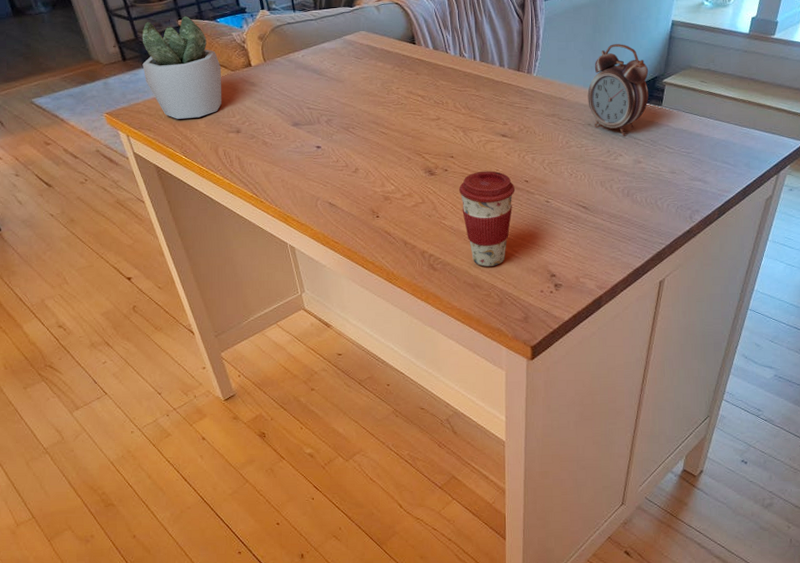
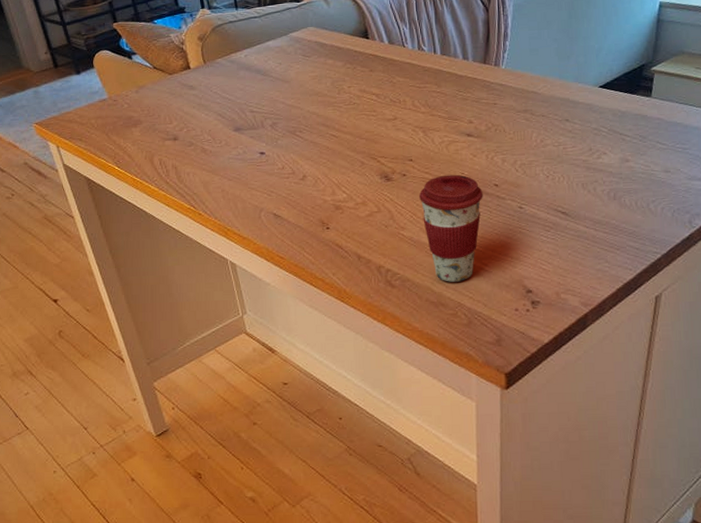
succulent plant: present [142,16,222,119] -> none [75,19,159,128]
alarm clock: present [587,44,649,135] -> none [564,30,635,131]

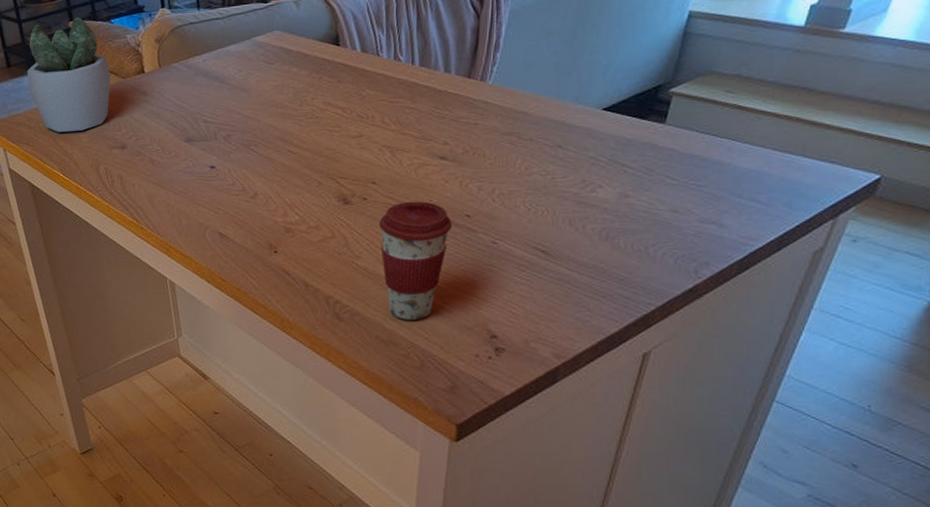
succulent plant: none [75,19,159,128] -> present [27,17,111,132]

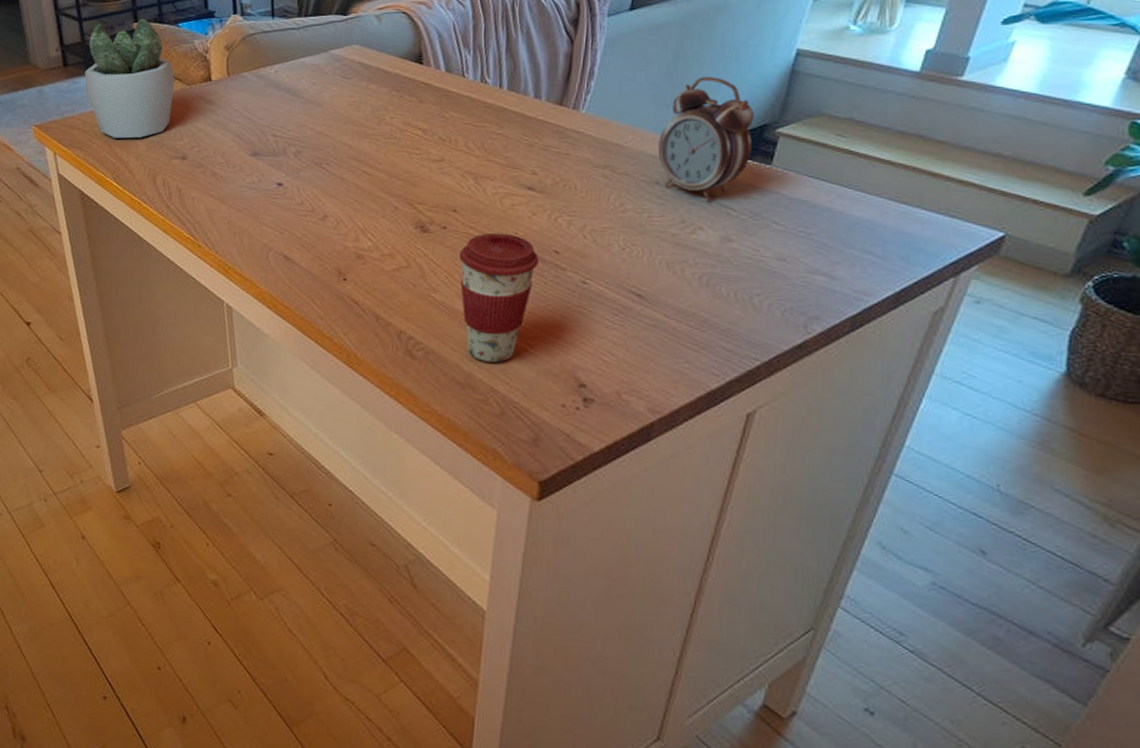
alarm clock: none [560,42,650,161] -> present [658,77,755,201]

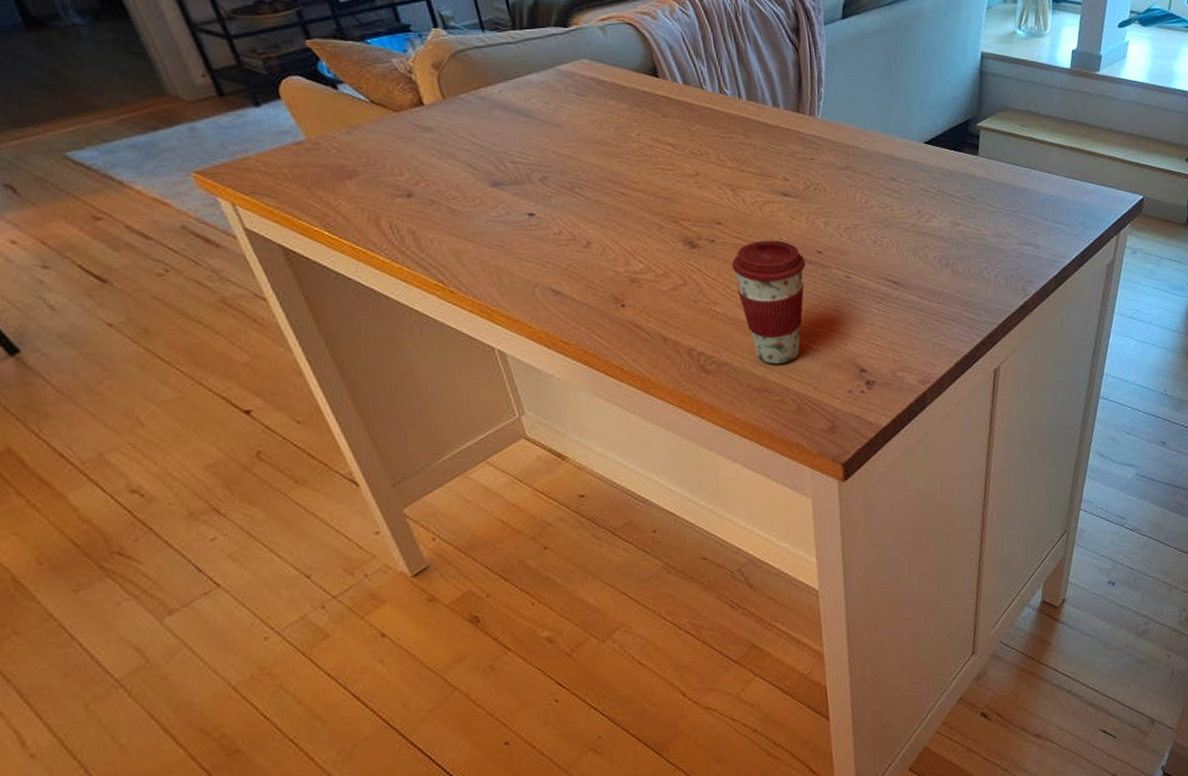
succulent plant: present [84,19,176,139] -> none [248,35,382,180]
alarm clock: present [658,77,755,201] -> none [887,79,962,192]

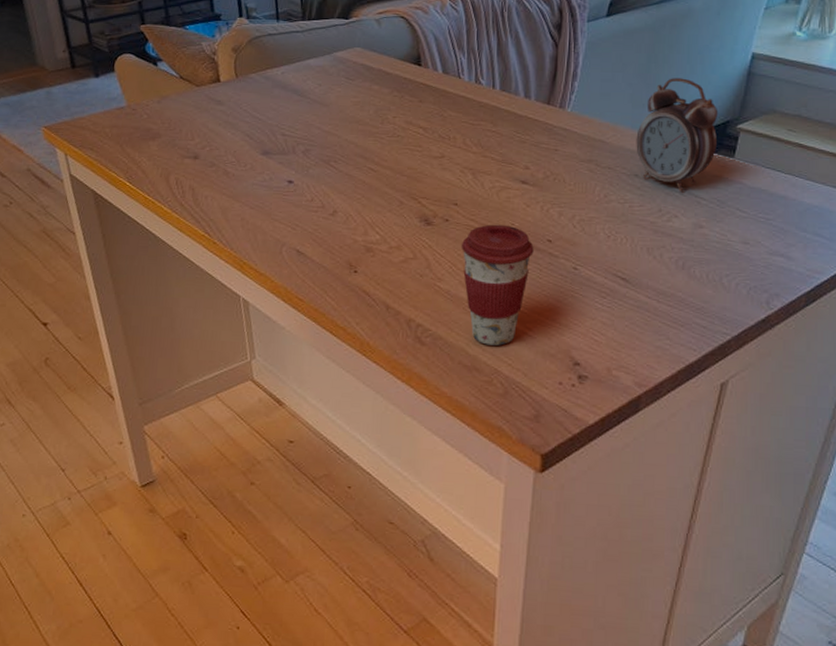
alarm clock: none [887,79,962,192] -> present [636,78,719,191]

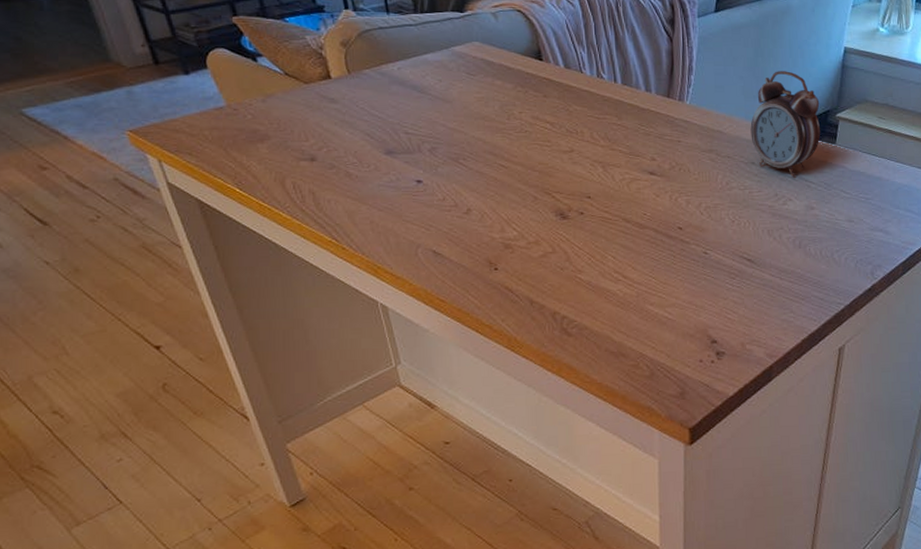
coffee cup: present [461,224,534,346] -> none [597,215,667,331]

